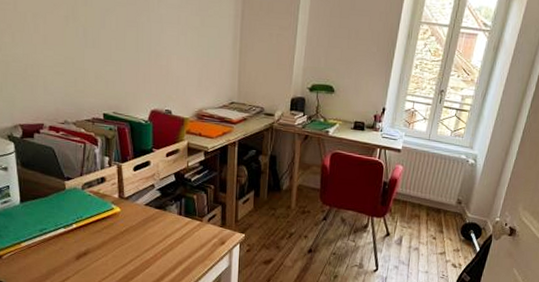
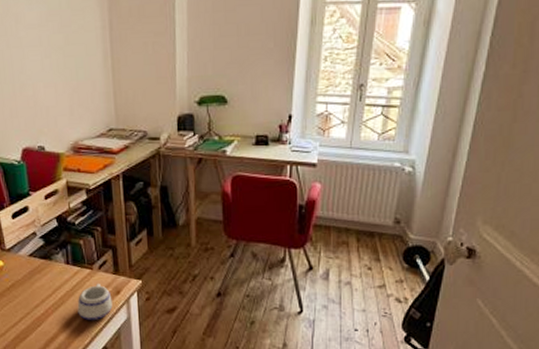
mug: none [184,233,217,267] -> present [77,283,113,321]

